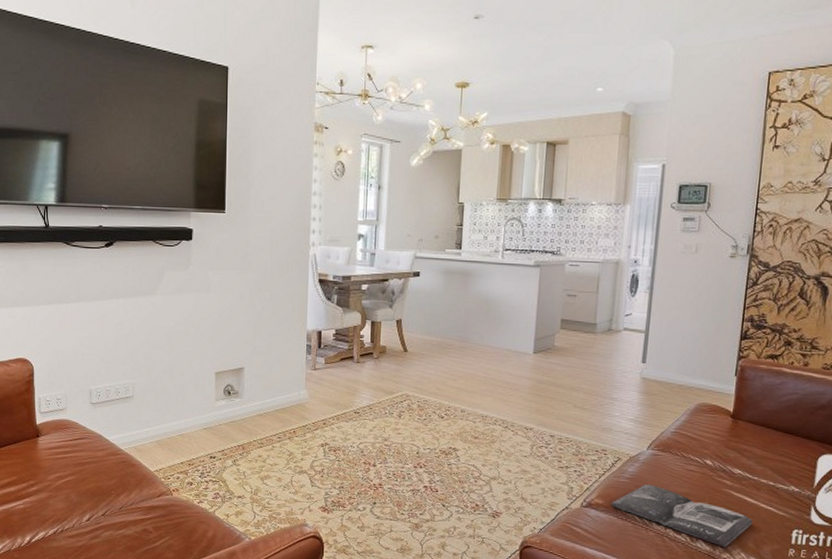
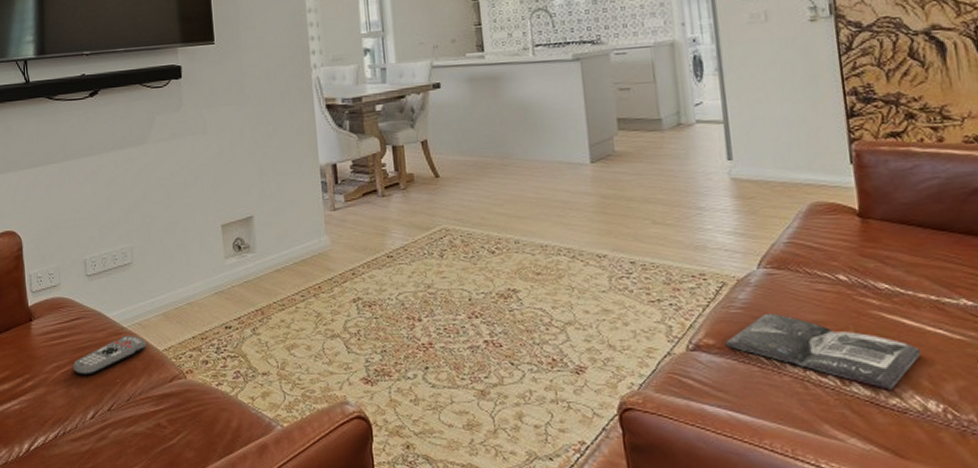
remote control: none [73,456,140,486] -> present [72,335,147,376]

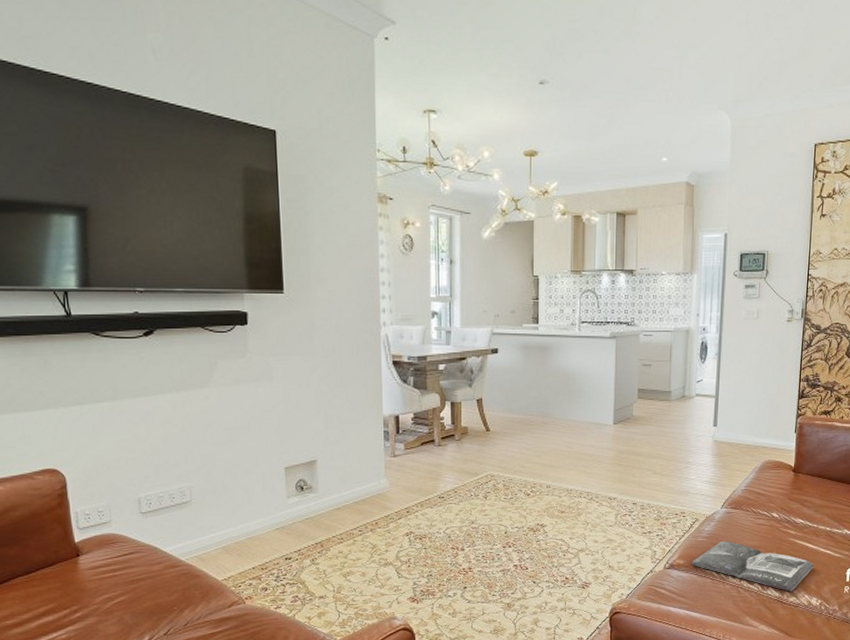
remote control: present [72,335,147,376] -> none [126,567,206,605]

